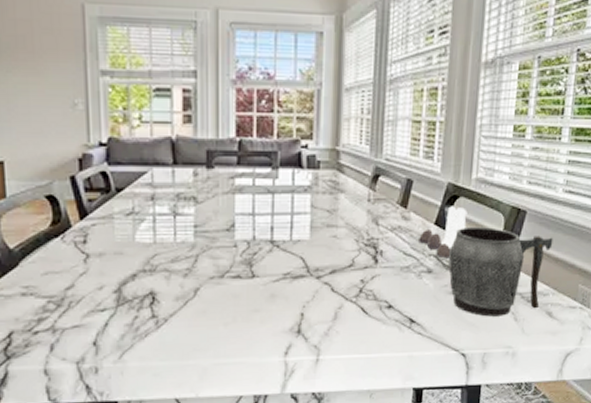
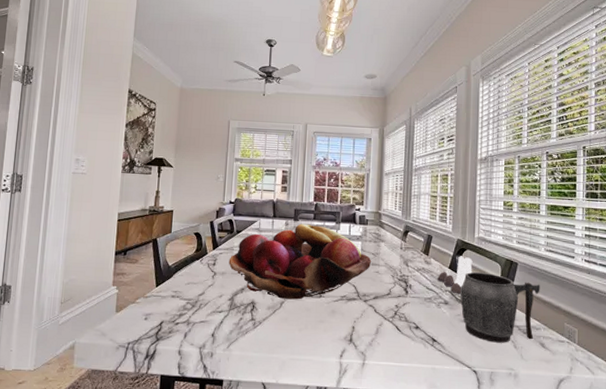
fruit basket: none [107,172,327,284] -> present [228,223,372,300]

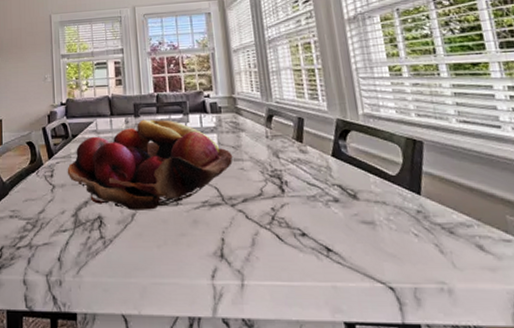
salt and pepper shaker set: present [437,256,473,294] -> none [319,139,364,187]
mug: present [460,272,540,343] -> none [351,158,466,248]

